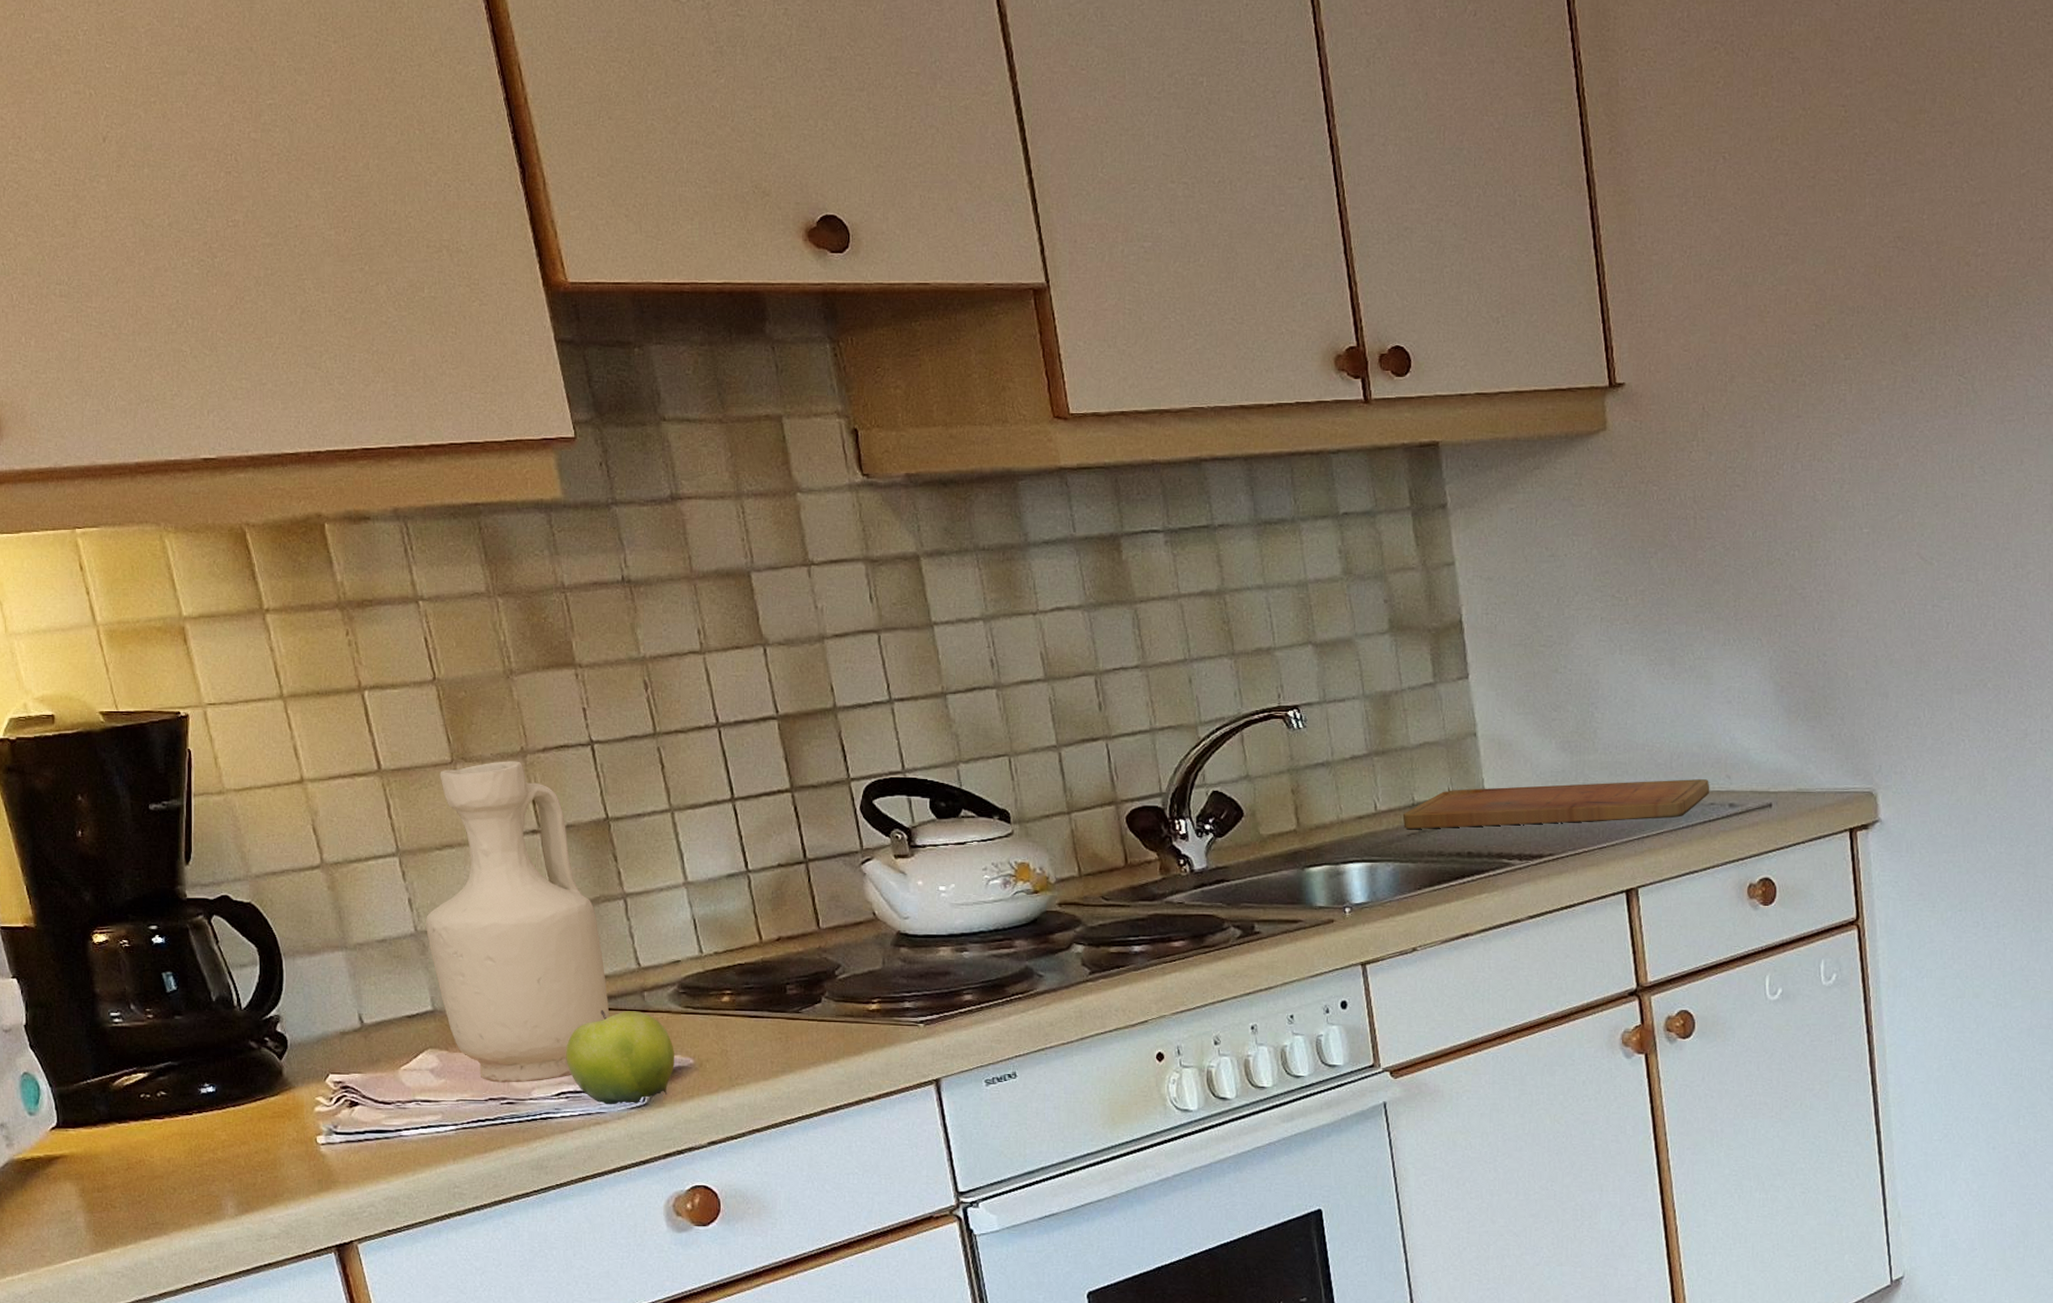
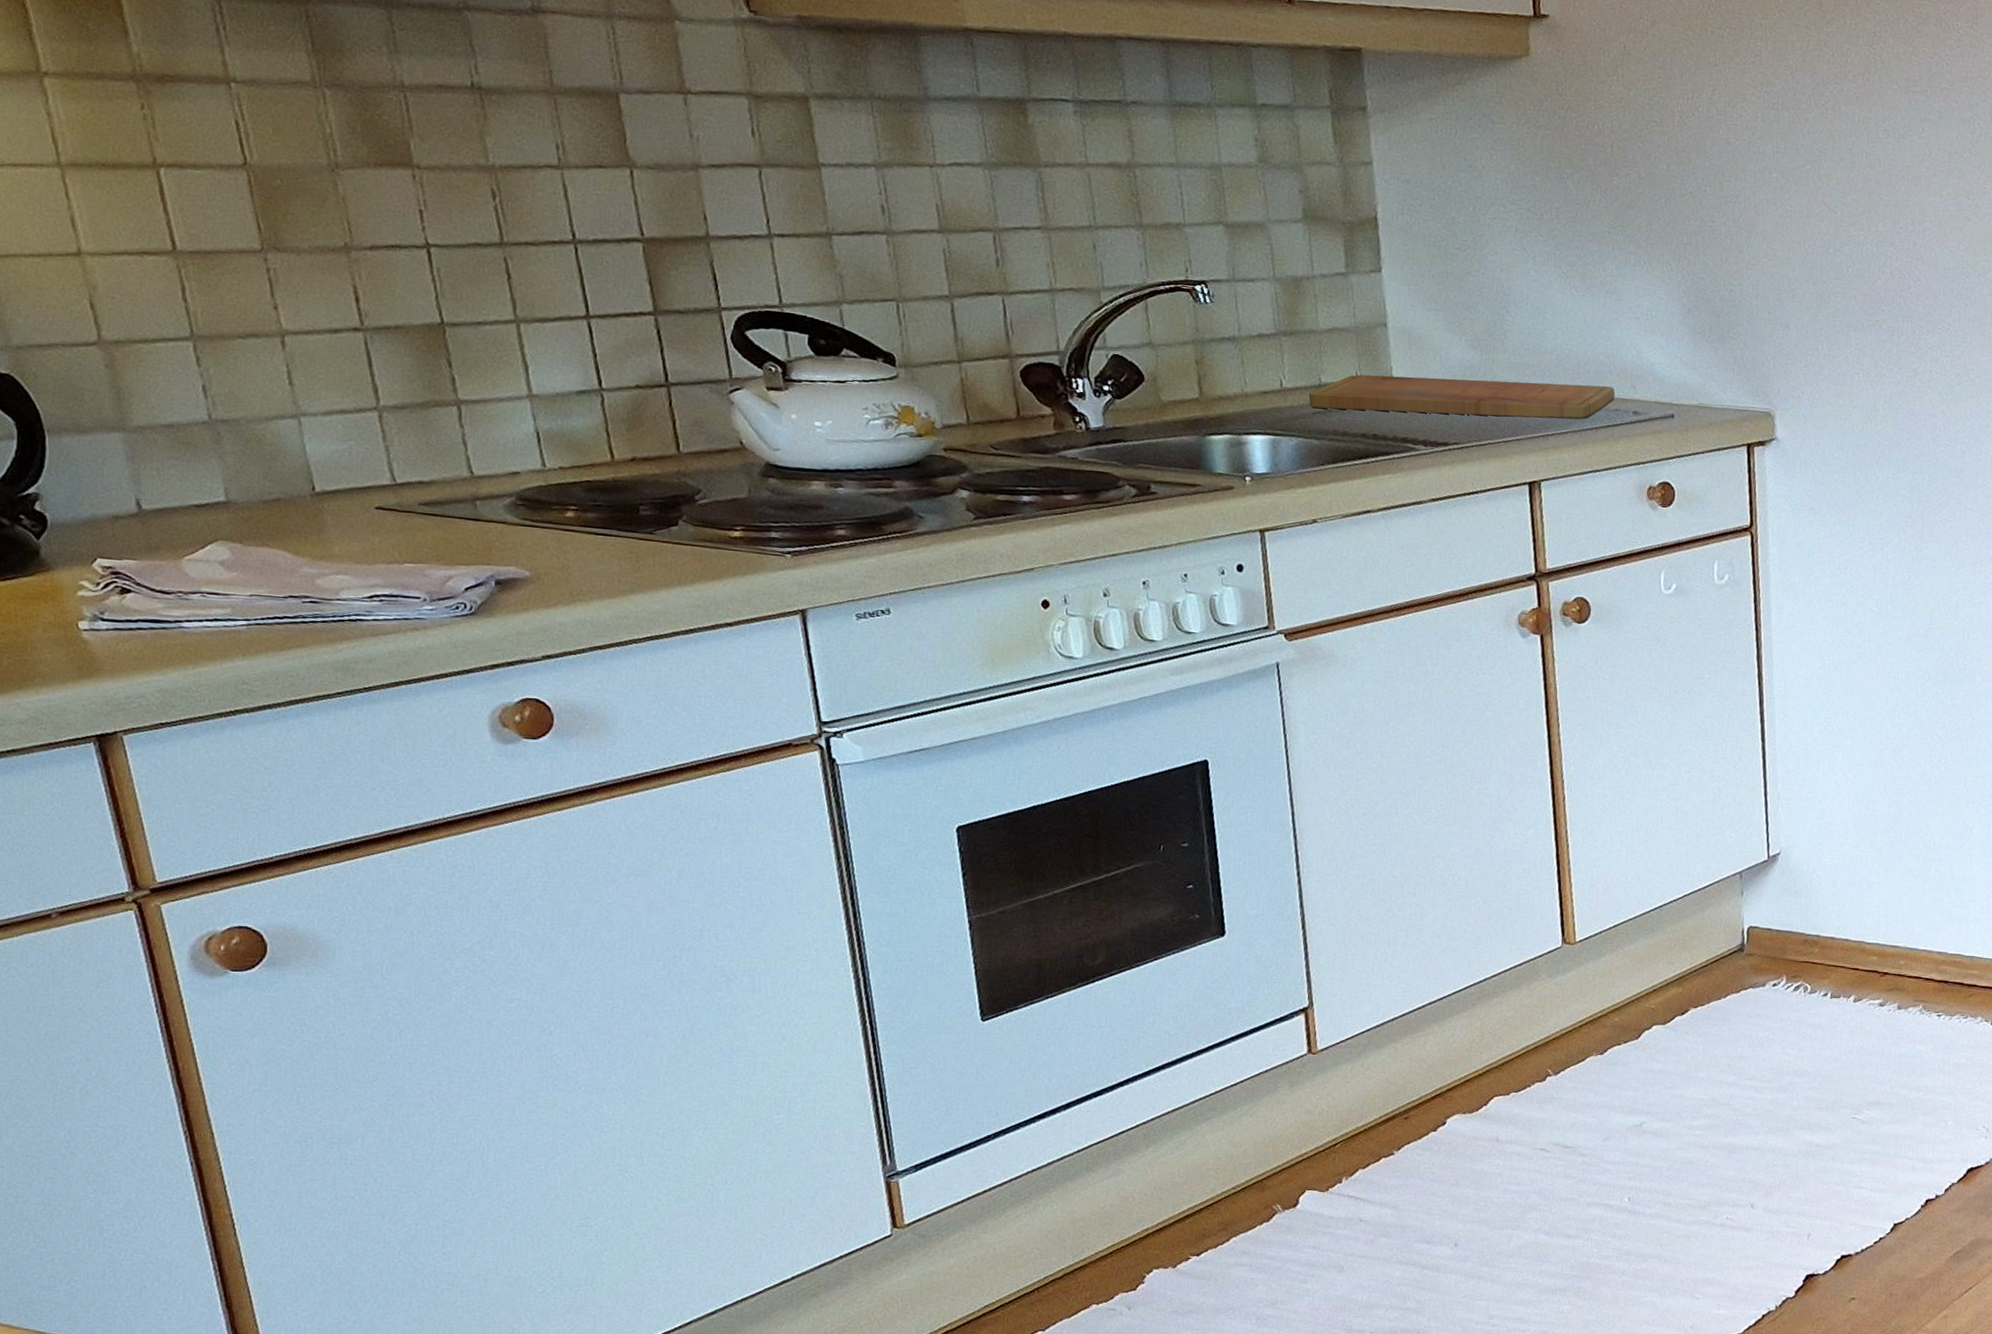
ceramic jug: present [425,761,610,1083] -> none [221,254,435,582]
fruit: present [566,1009,674,1105] -> none [382,514,508,612]

